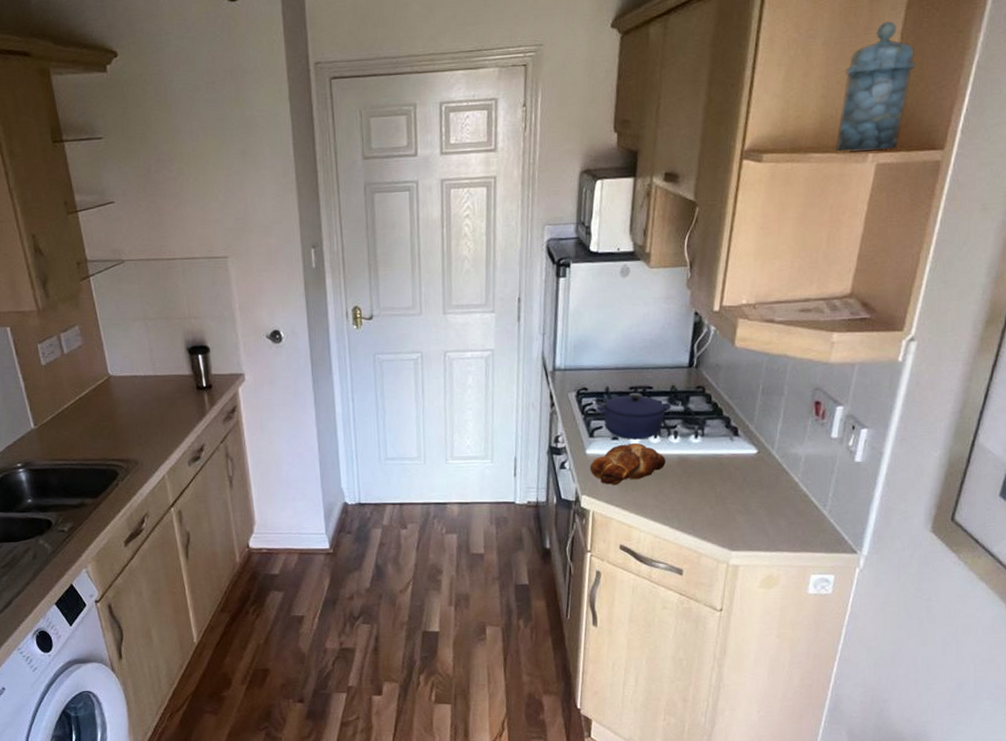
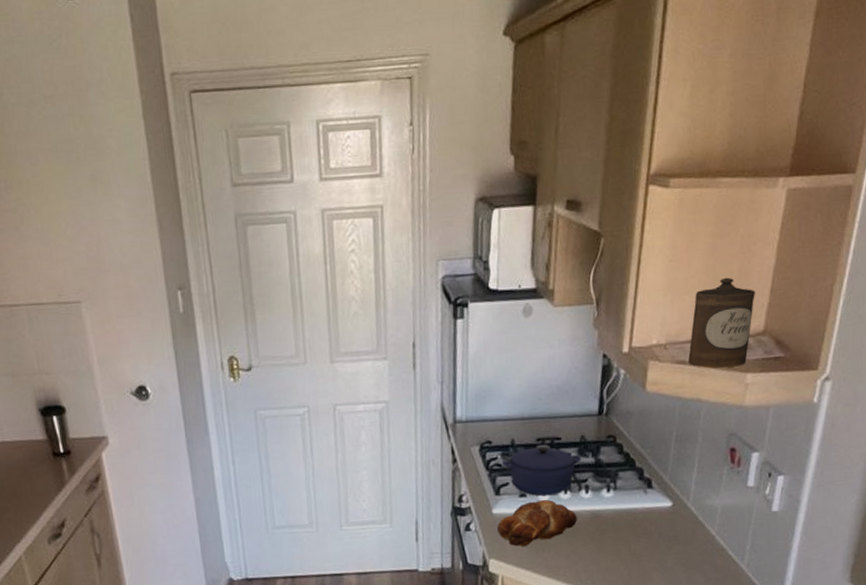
canister: none [776,244,843,327] -> present [688,277,755,368]
canister: present [835,21,916,152] -> none [744,31,826,176]

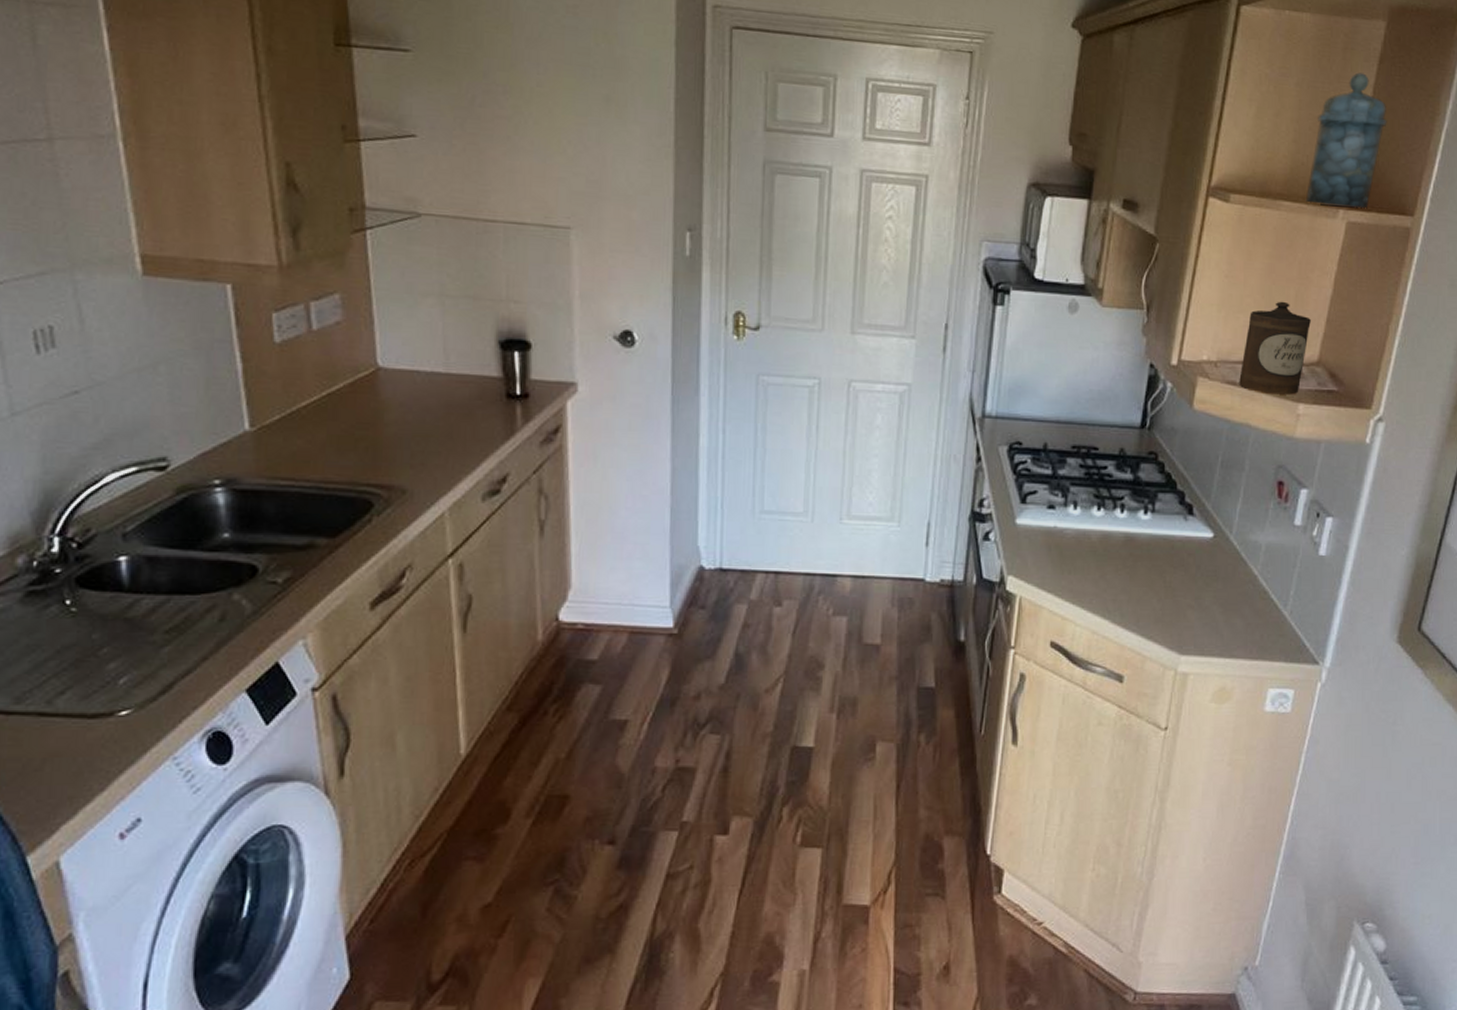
bread loaf: present [497,500,577,546] -> none [1020,515,1109,565]
cooking pot: present [501,444,582,496] -> none [1030,452,1119,511]
canister: none [744,31,826,176] -> present [1305,72,1387,209]

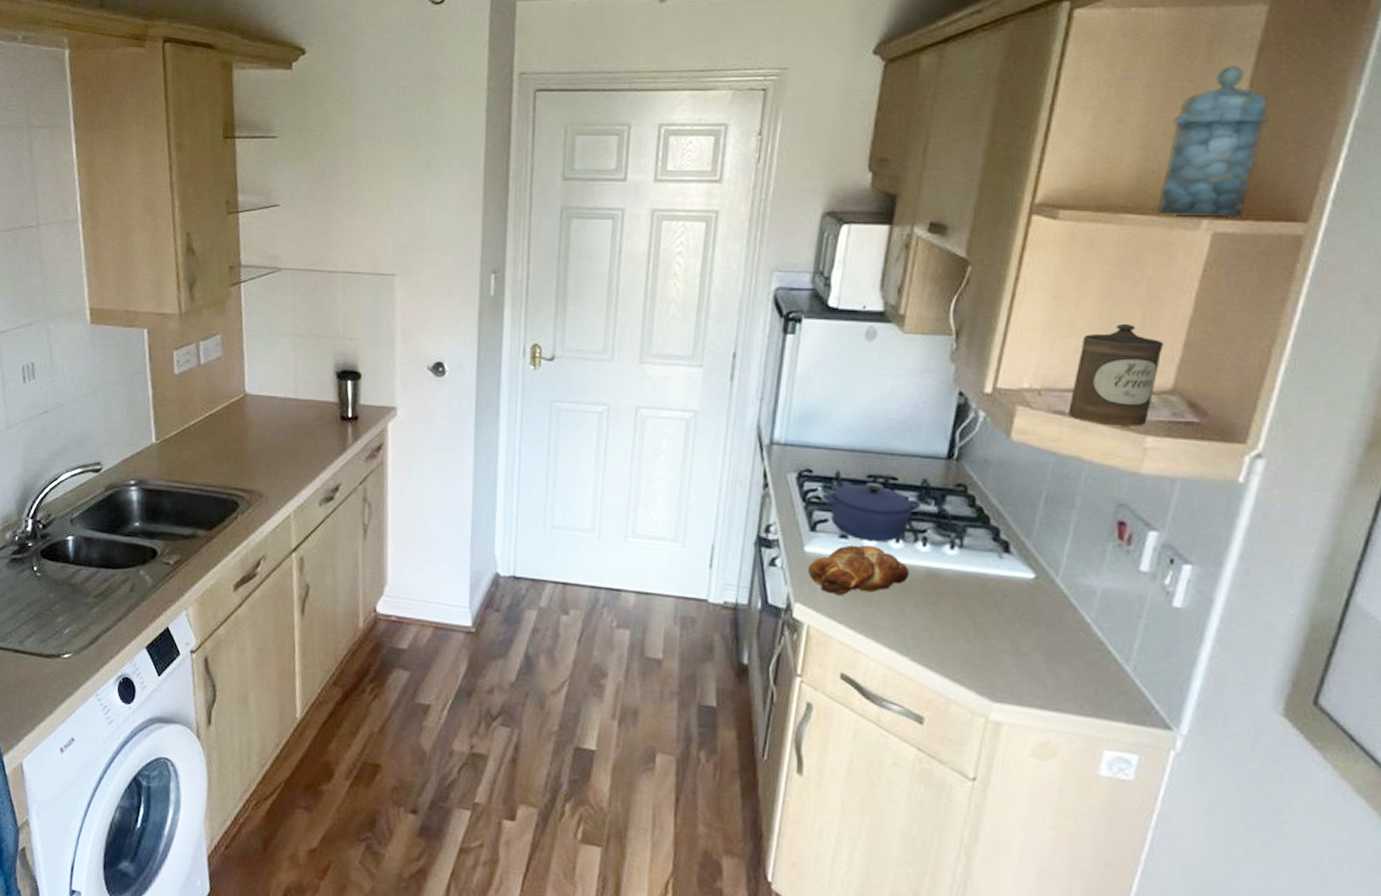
bread loaf: none [1020,515,1109,565] -> present [808,544,909,595]
cooking pot: none [1030,452,1119,511] -> present [821,482,921,542]

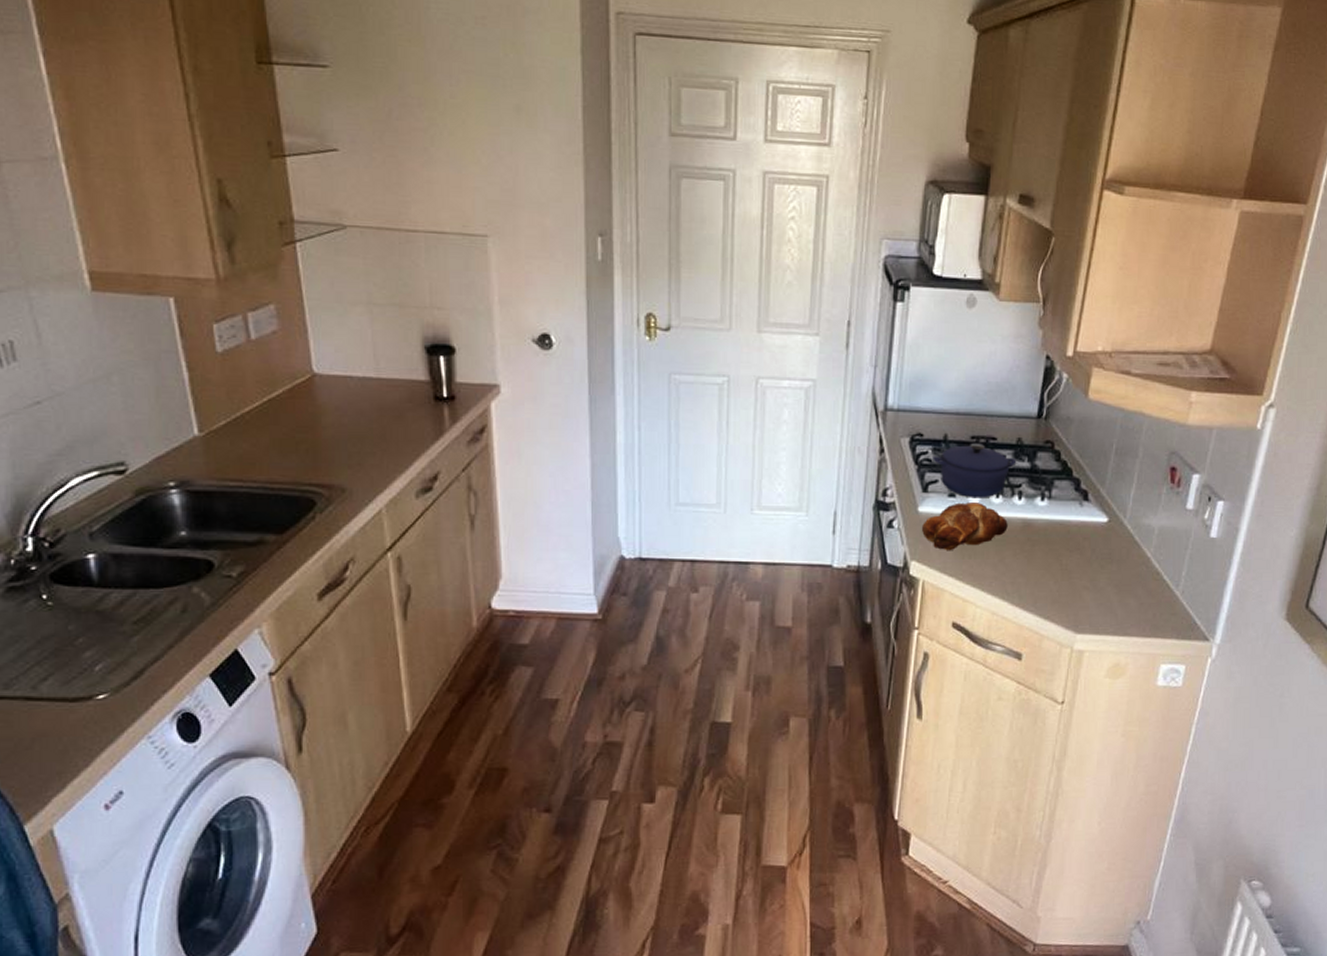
canister: present [1068,323,1163,426] -> none [1133,291,1204,383]
canister: present [1156,65,1270,217] -> none [1199,60,1282,198]

